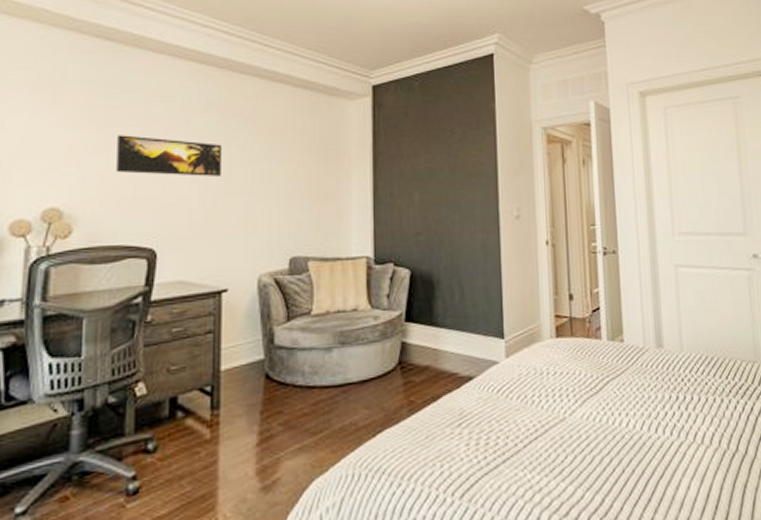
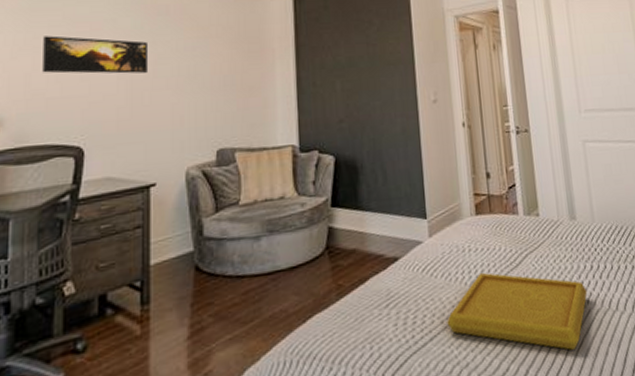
serving tray: none [521,397,671,482] -> present [447,272,588,350]

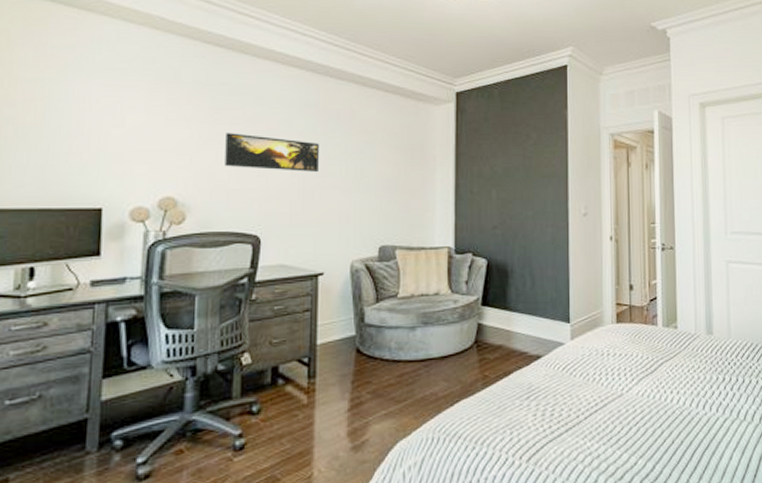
serving tray: present [447,272,588,350] -> none [582,375,718,452]

